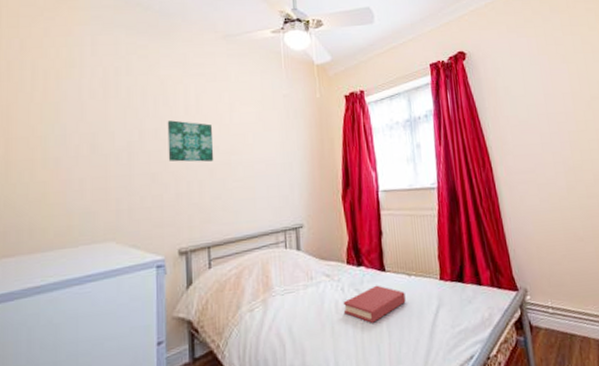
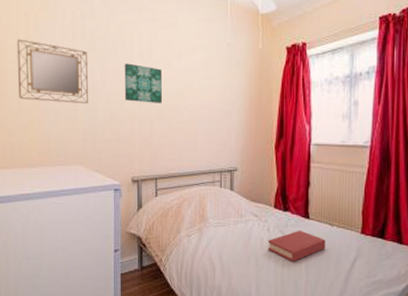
home mirror: none [30,100,124,170] -> present [16,39,89,104]

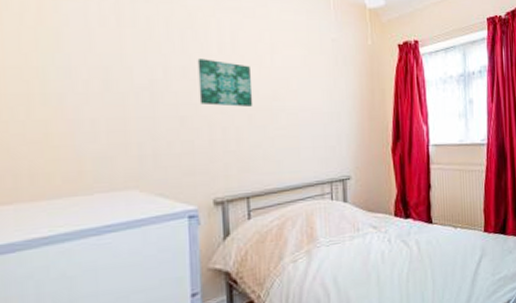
home mirror: present [16,39,89,104] -> none [20,23,146,110]
hardback book: present [267,230,326,262] -> none [389,236,451,272]

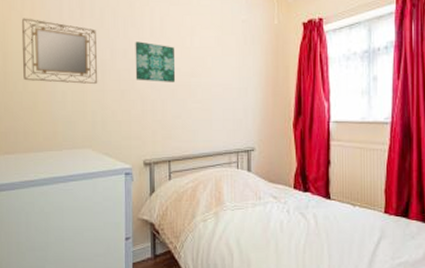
home mirror: none [20,23,146,110] -> present [21,18,98,85]

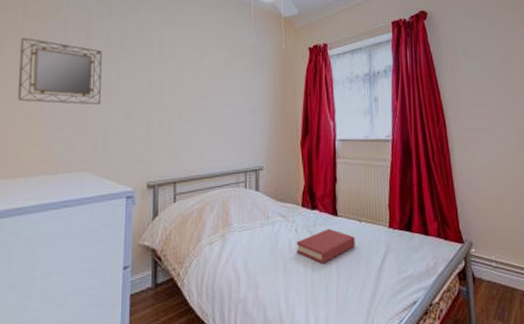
wall art: present [135,41,176,82] -> none [142,63,184,103]
hardback book: none [287,211,348,245] -> present [296,228,355,264]

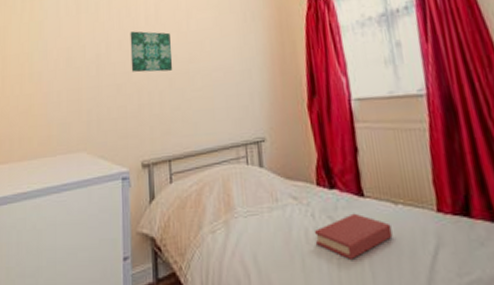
home mirror: present [18,37,102,105] -> none [20,20,93,84]
wall art: none [142,63,184,103] -> present [130,31,173,73]

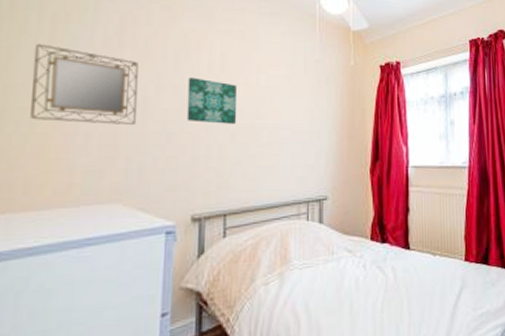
home mirror: none [20,20,93,84] -> present [30,44,138,126]
hardback book: present [313,213,393,259] -> none [363,263,429,302]

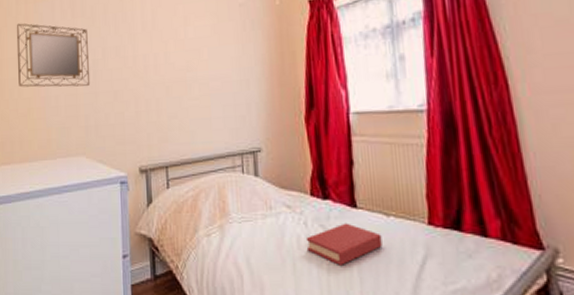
wall art: present [186,77,237,124] -> none [126,37,170,80]
hardback book: none [363,263,429,302] -> present [305,223,383,265]

